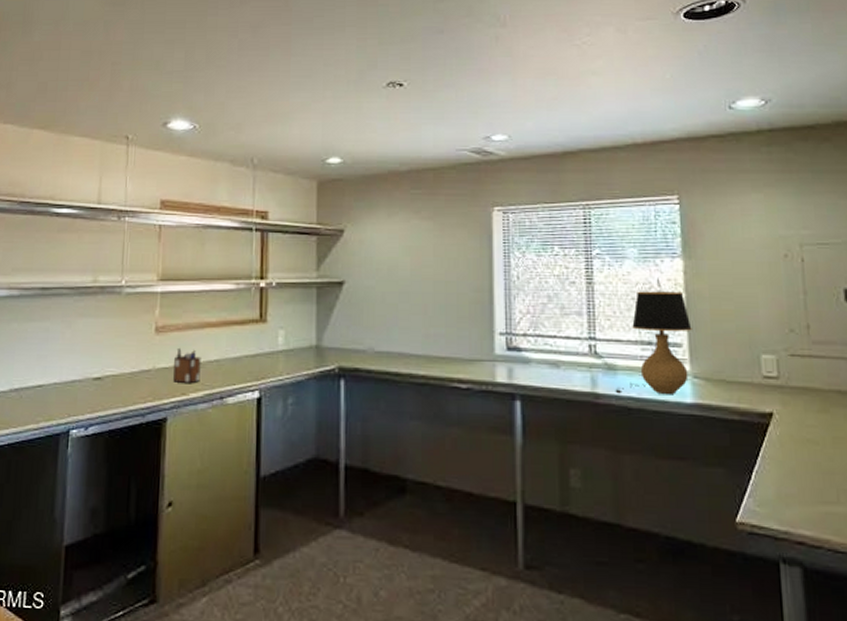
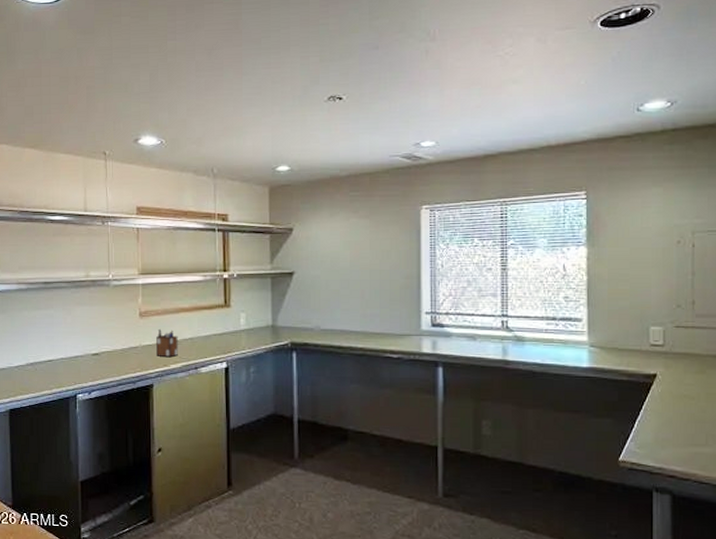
table lamp: present [615,291,692,394] -> none [522,275,591,360]

